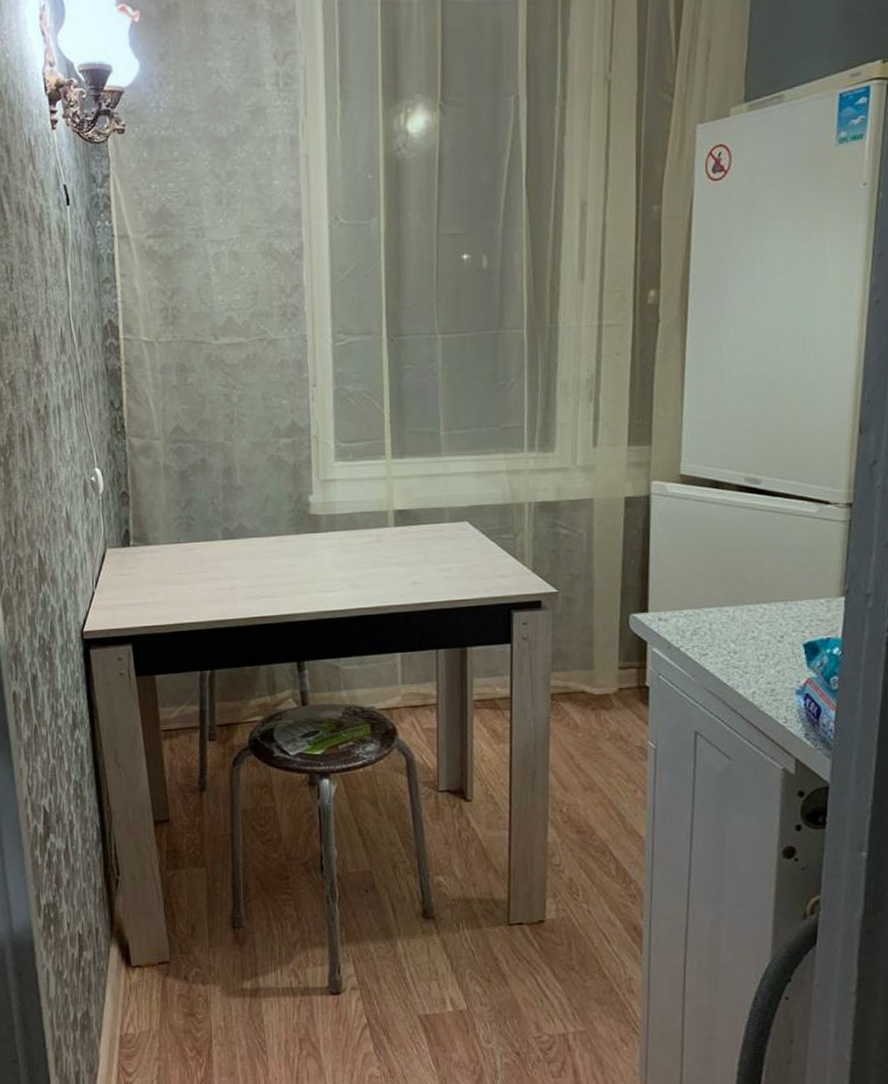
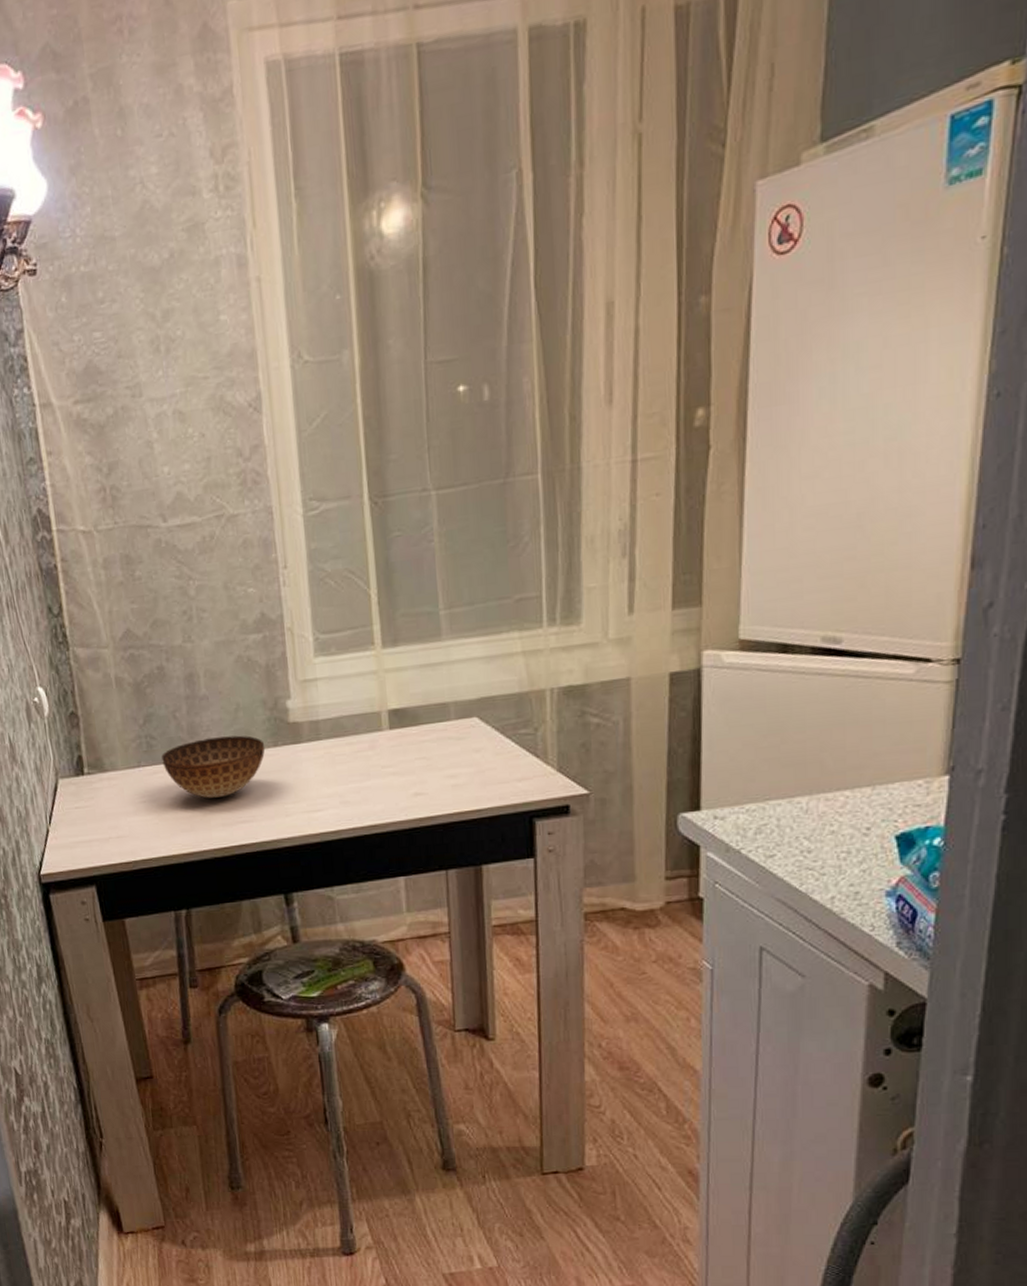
bowl: none [199,522,289,574] -> present [161,735,265,798]

